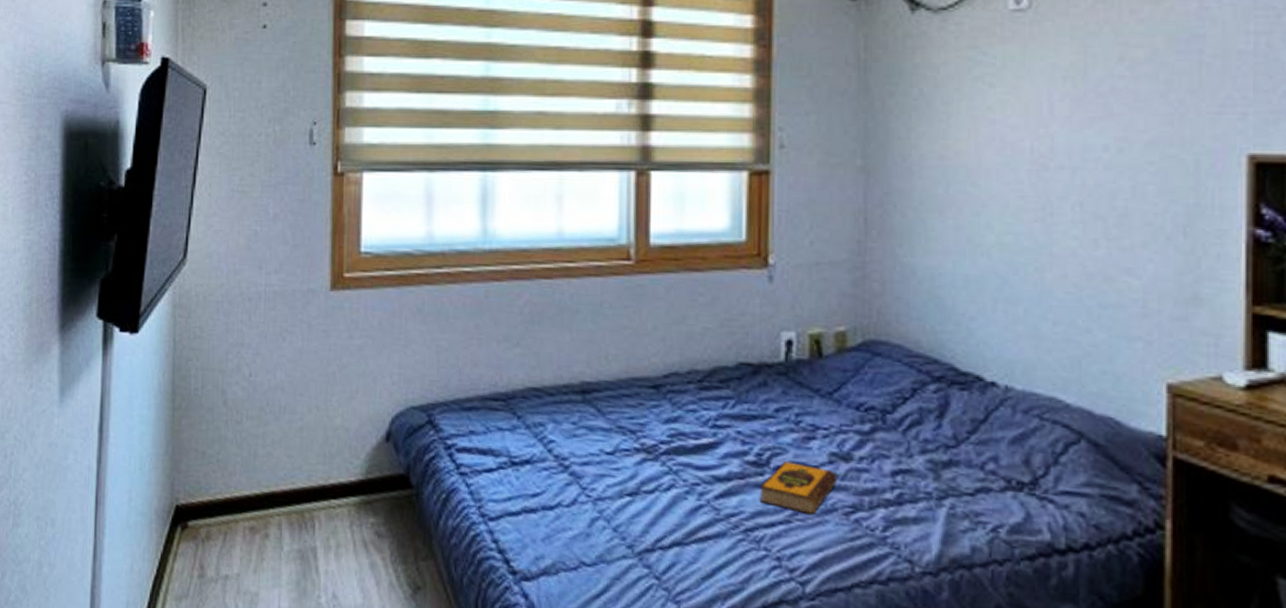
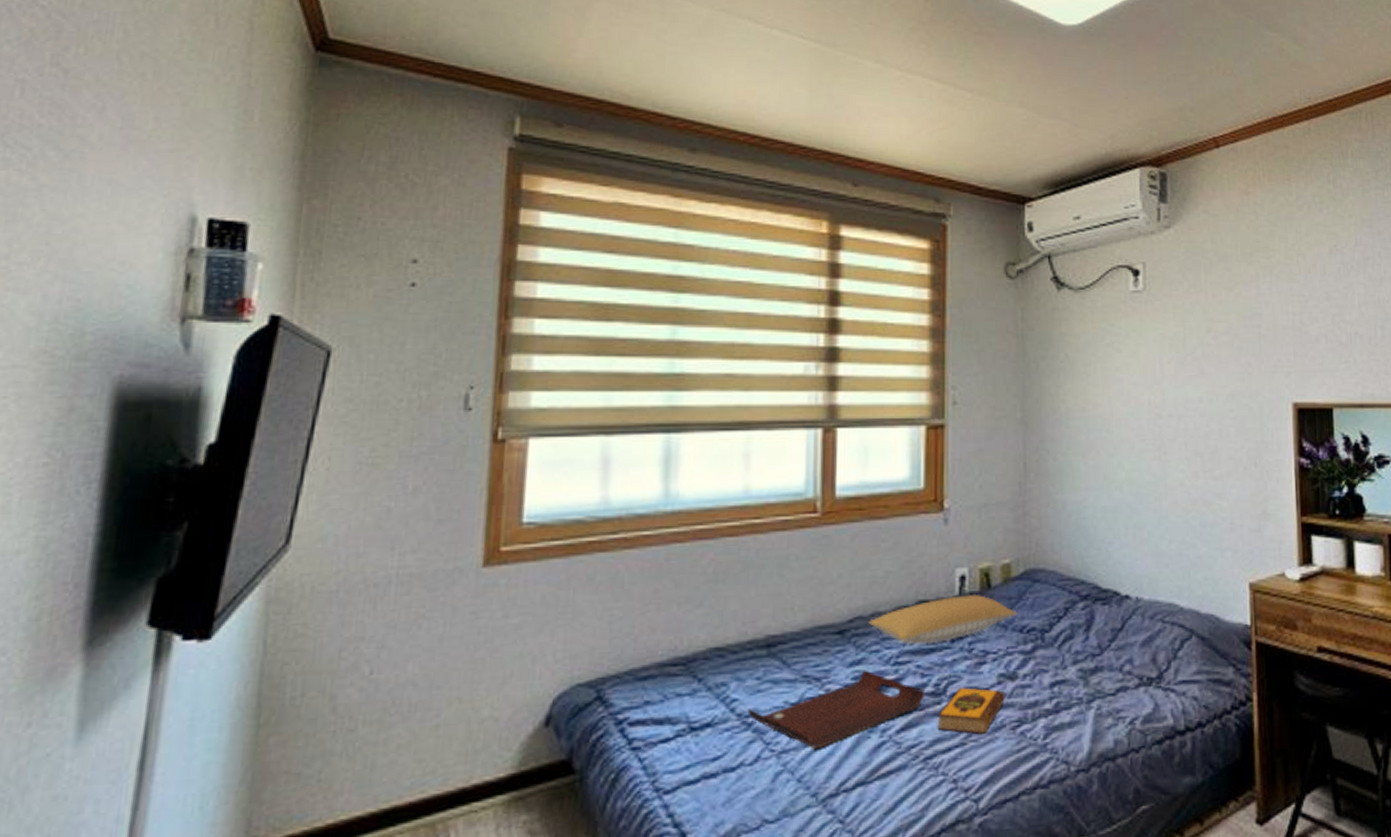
serving tray: none [564,428,747,502] -> present [747,670,926,748]
pillow: none [684,361,854,411] -> present [868,593,1018,645]

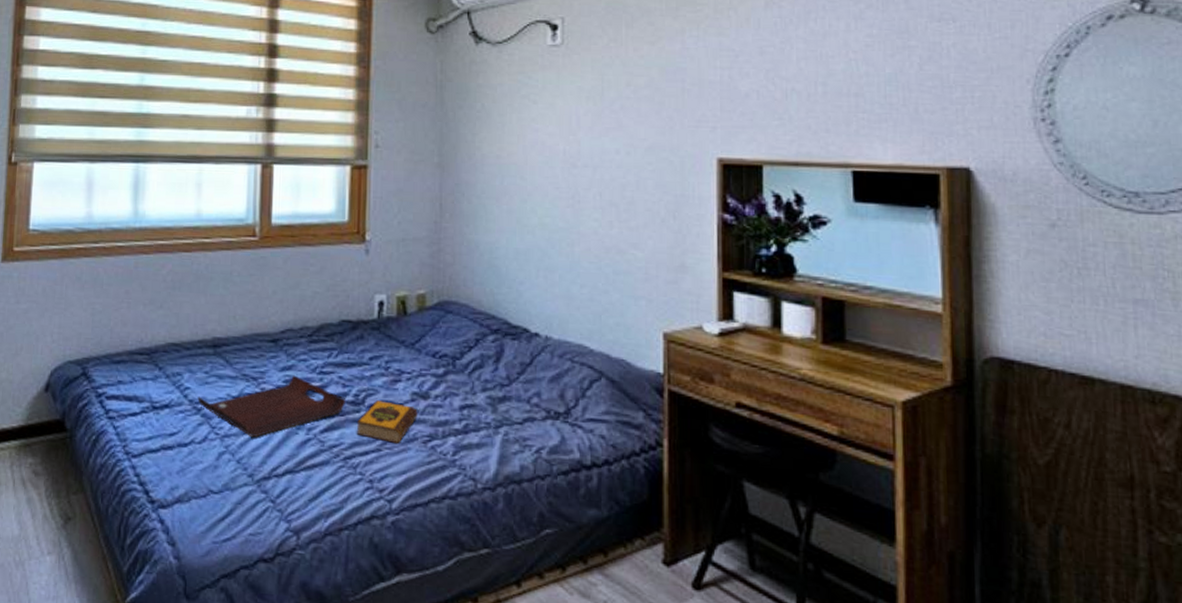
pillow: present [868,593,1018,645] -> none [298,318,431,359]

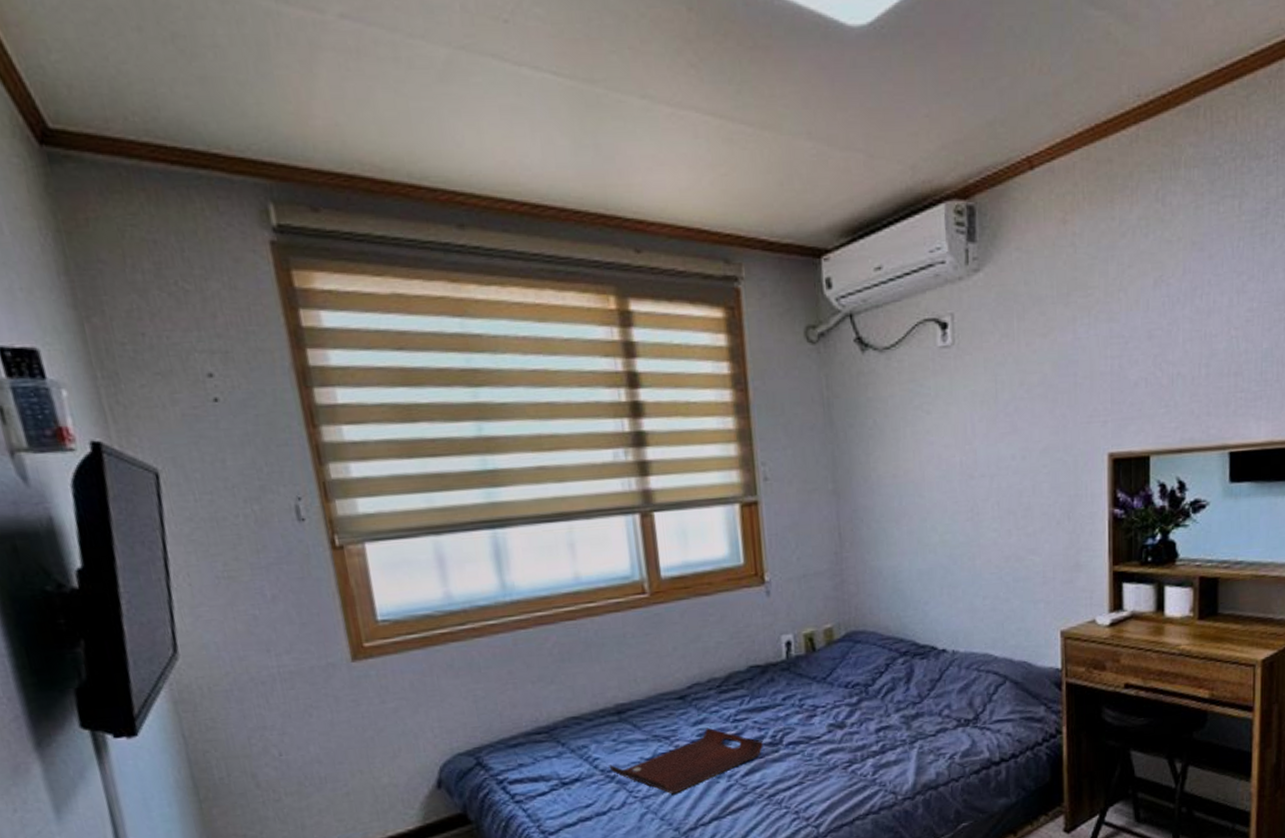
hardback book: present [356,400,418,444] -> none [776,737,836,775]

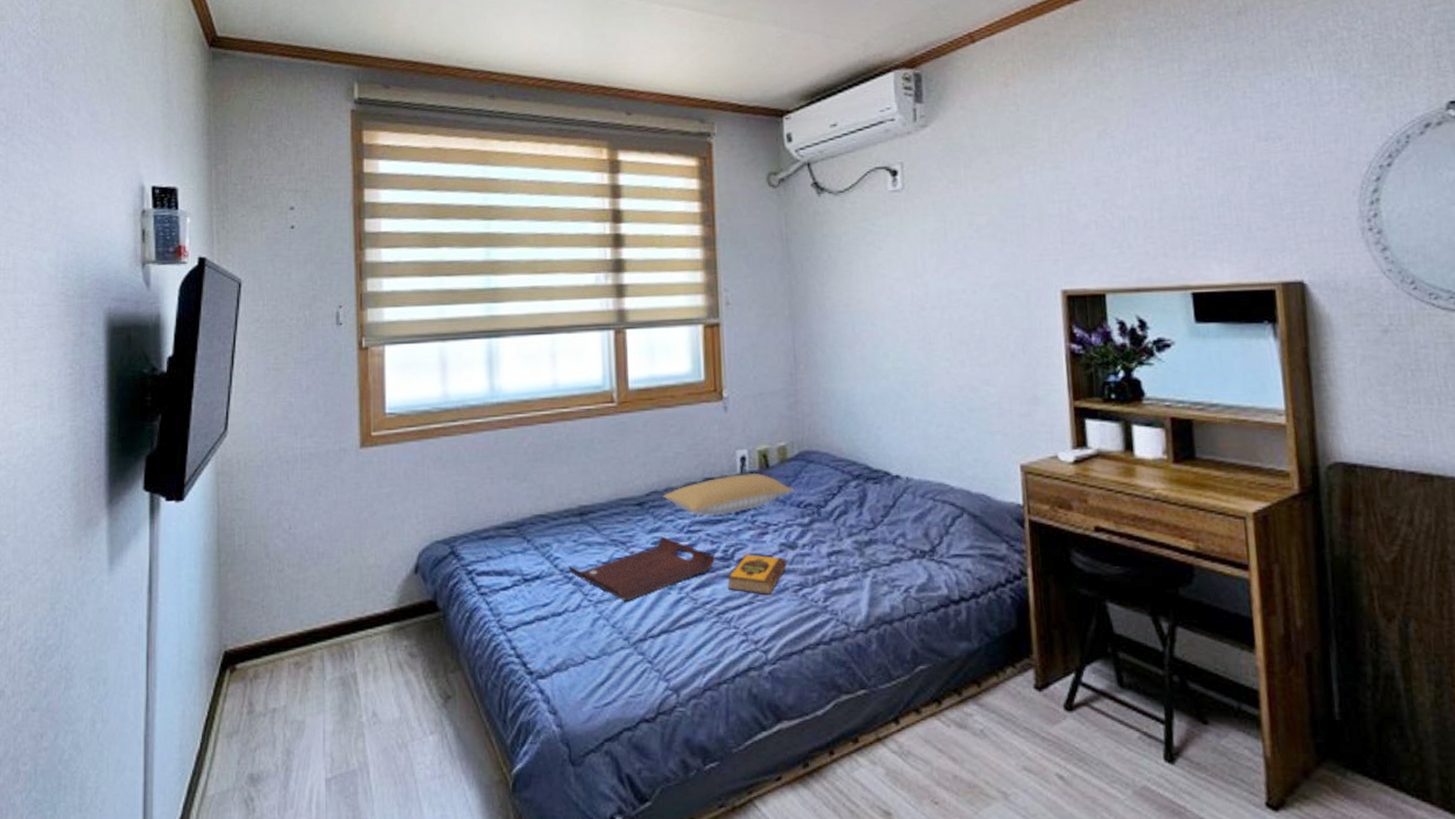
pillow: none [705,656,842,705] -> present [663,472,795,516]
hardback book: none [776,737,836,775] -> present [727,554,787,596]

